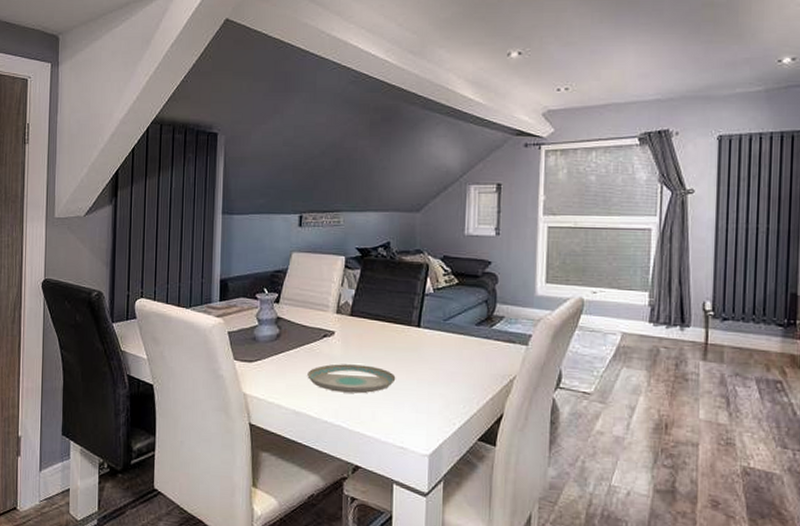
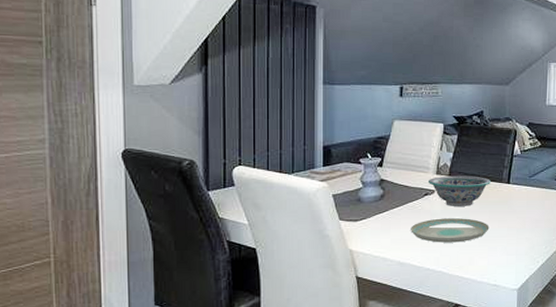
decorative bowl: none [327,315,399,352] -> present [427,175,492,206]

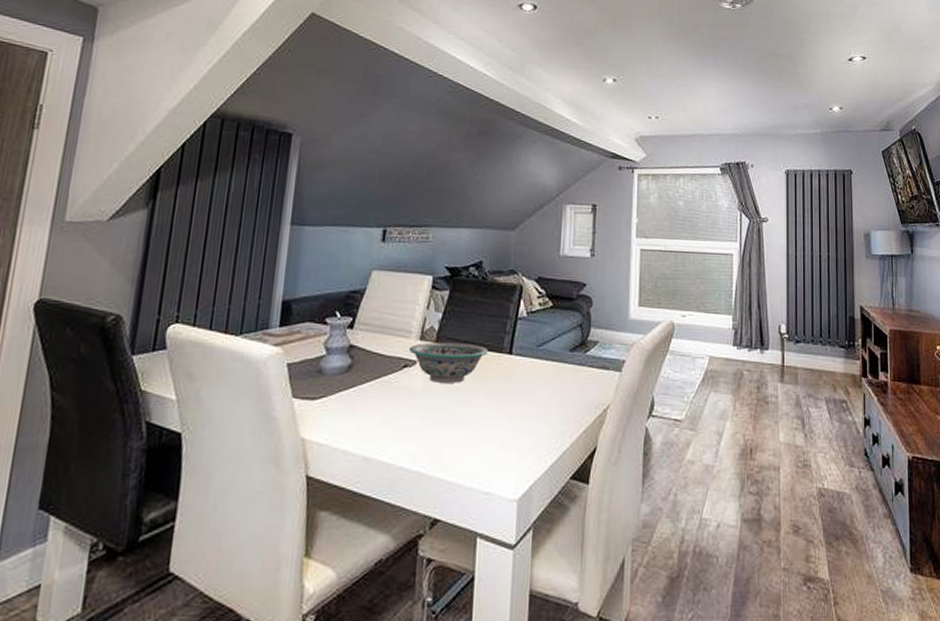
plate: present [411,218,489,243] -> none [382,398,484,432]

